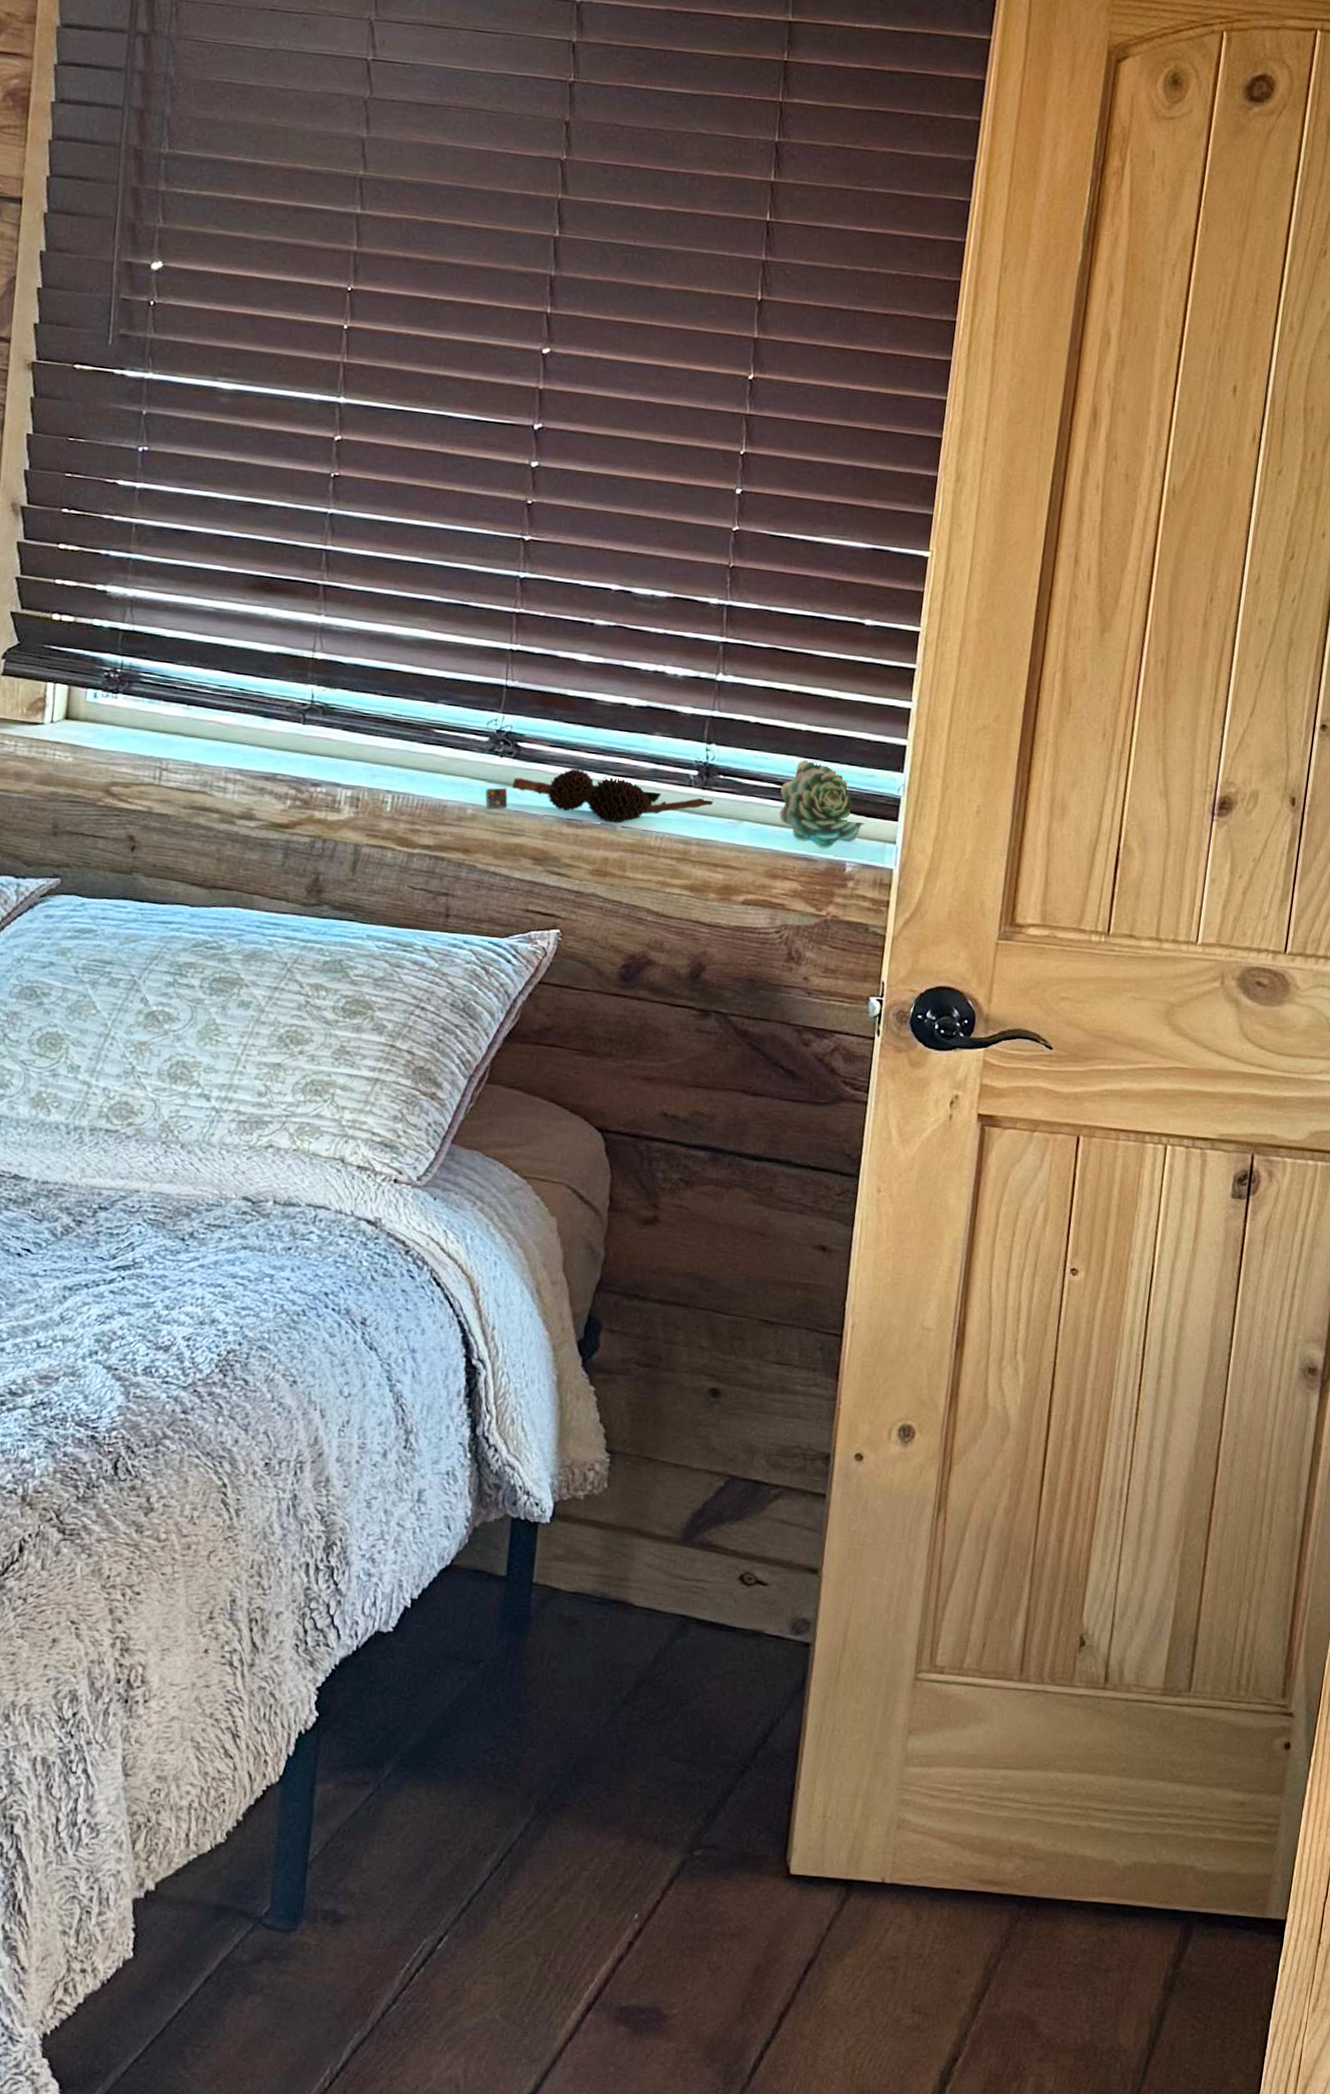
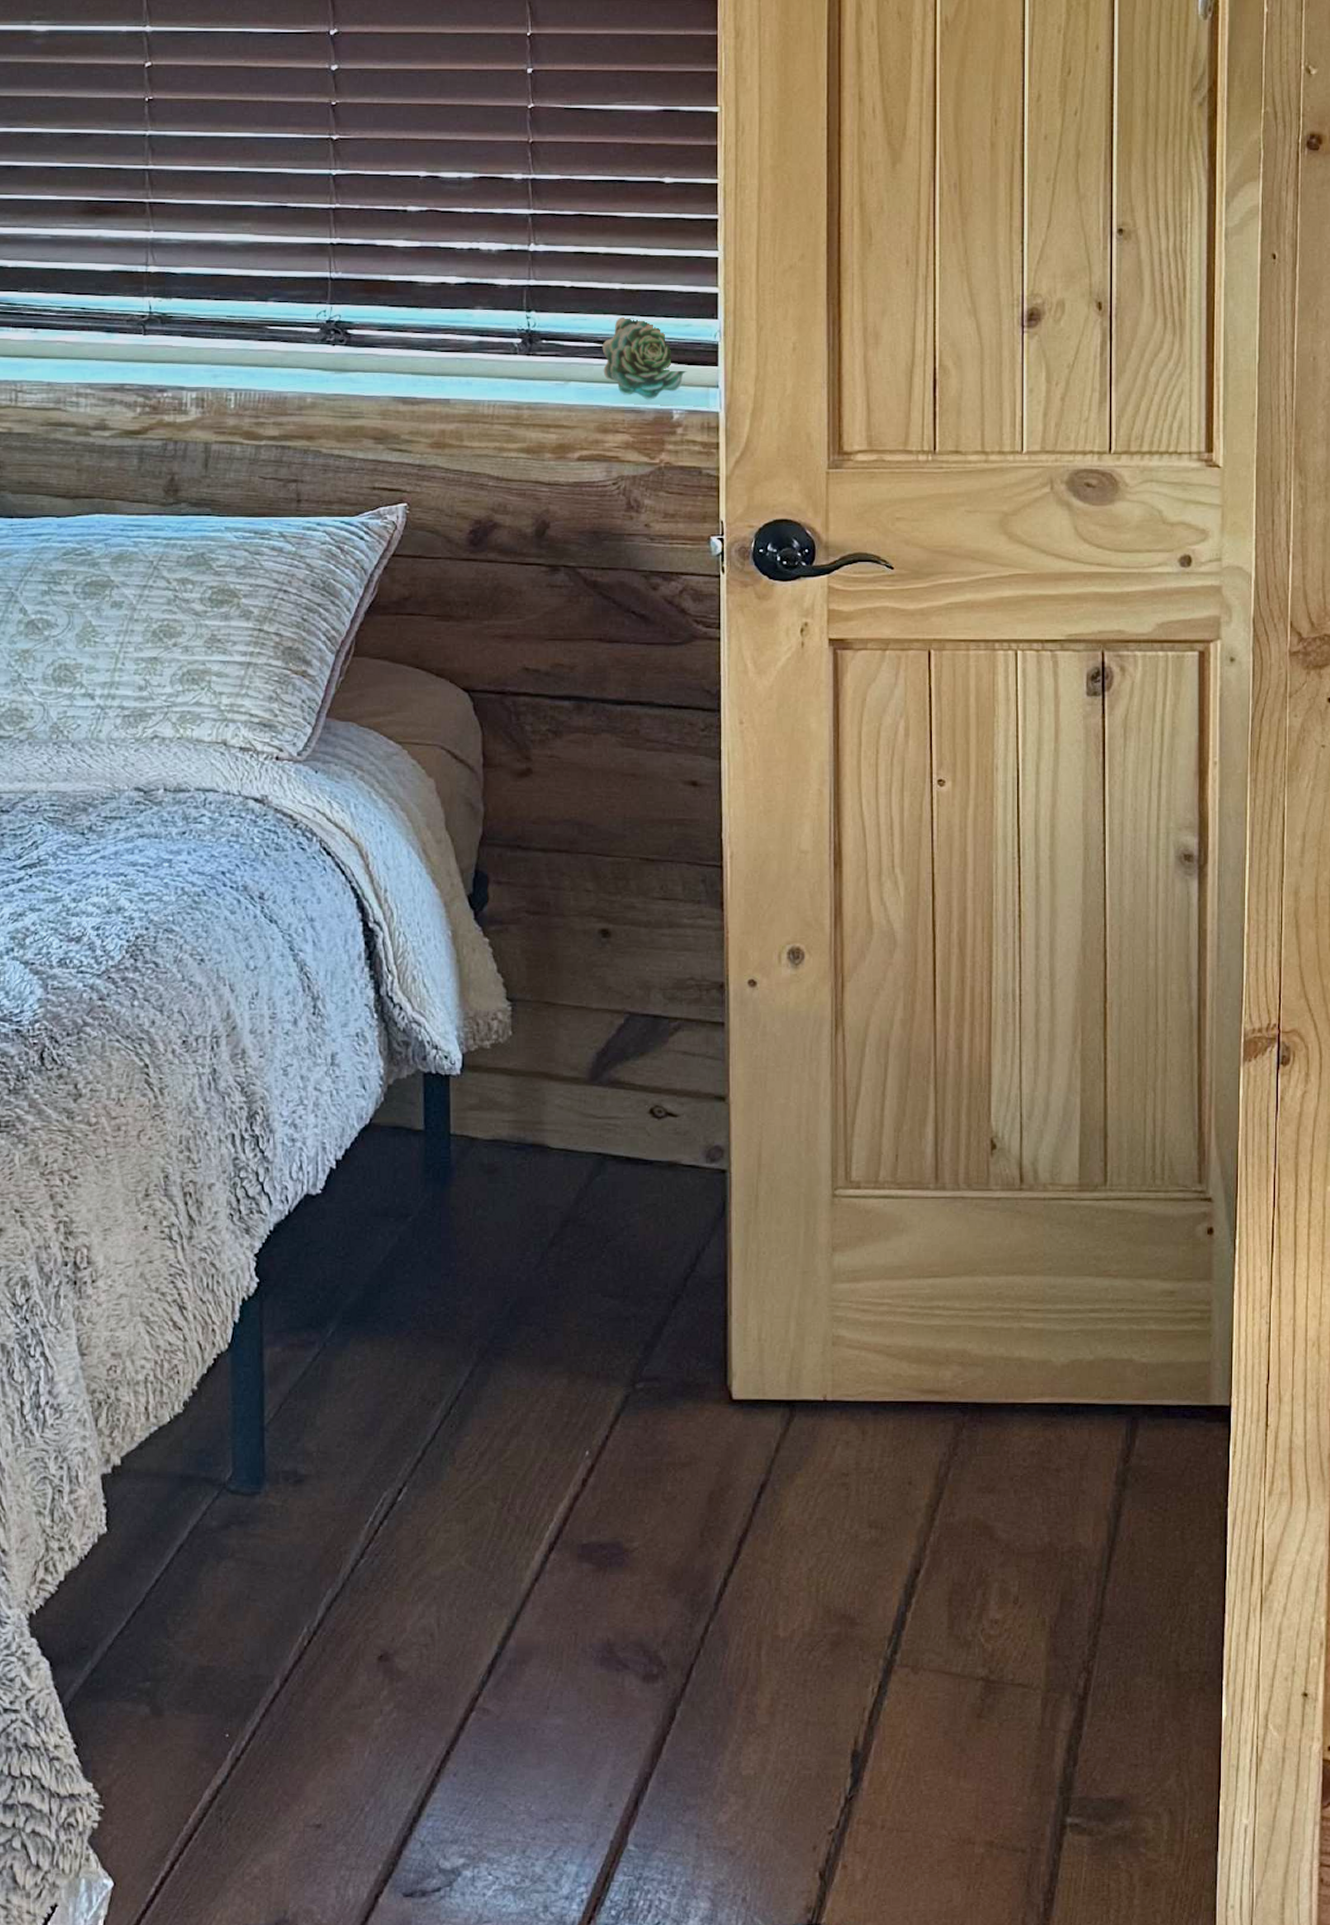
pine cone: present [485,768,713,823] -> none [322,349,539,396]

